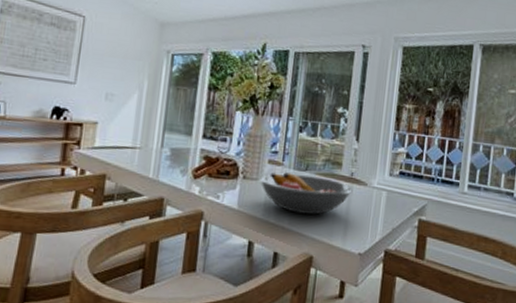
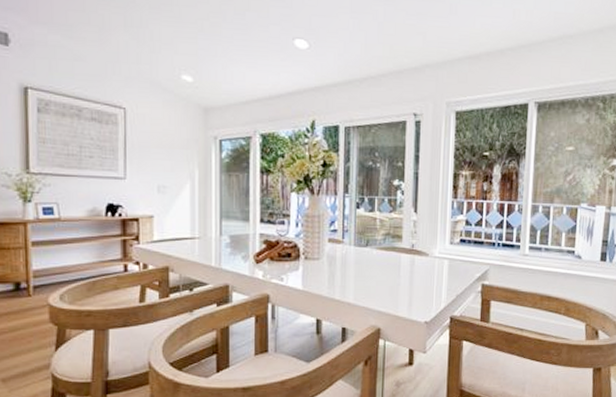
fruit bowl: present [260,172,353,215] -> none [321,250,414,288]

